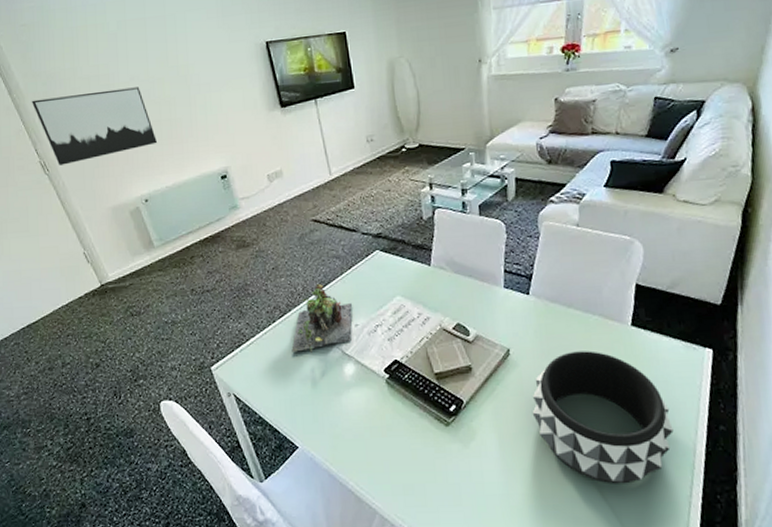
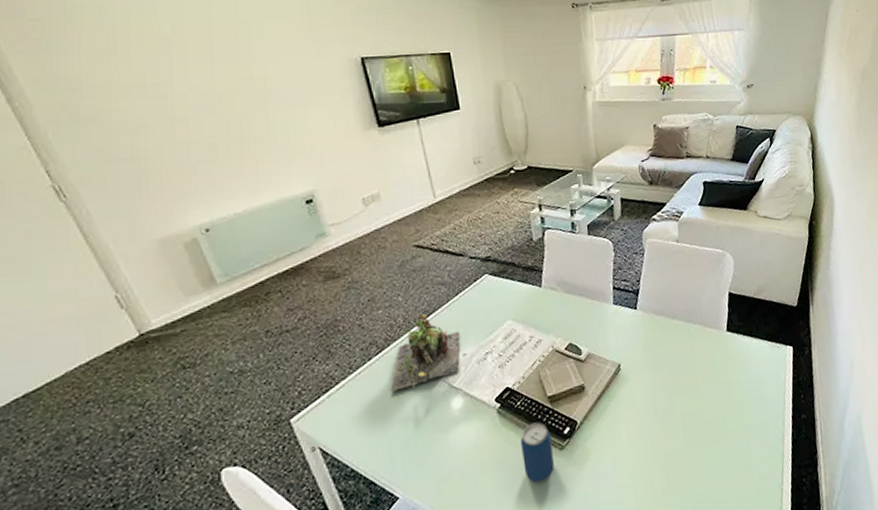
wall art: present [31,87,157,165] -> none [42,99,223,190]
beverage can: none [407,396,440,454] -> present [520,422,554,483]
decorative bowl: present [532,350,674,485] -> none [643,358,766,484]

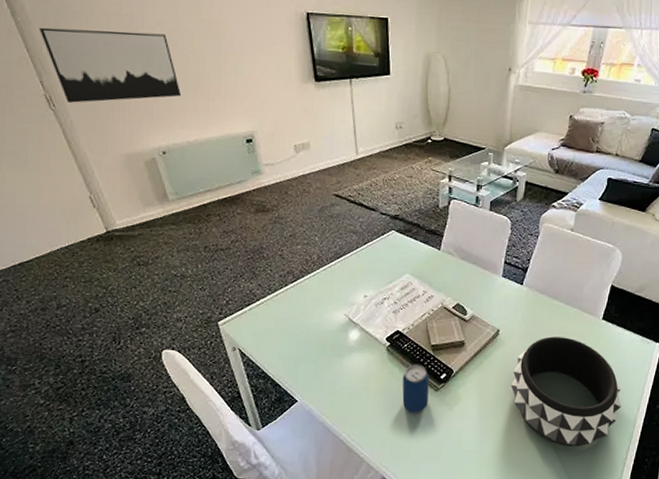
wall art: none [42,99,223,190] -> present [38,27,181,103]
plant: present [390,313,460,392] -> none [300,254,363,319]
decorative bowl: none [643,358,766,484] -> present [510,336,622,447]

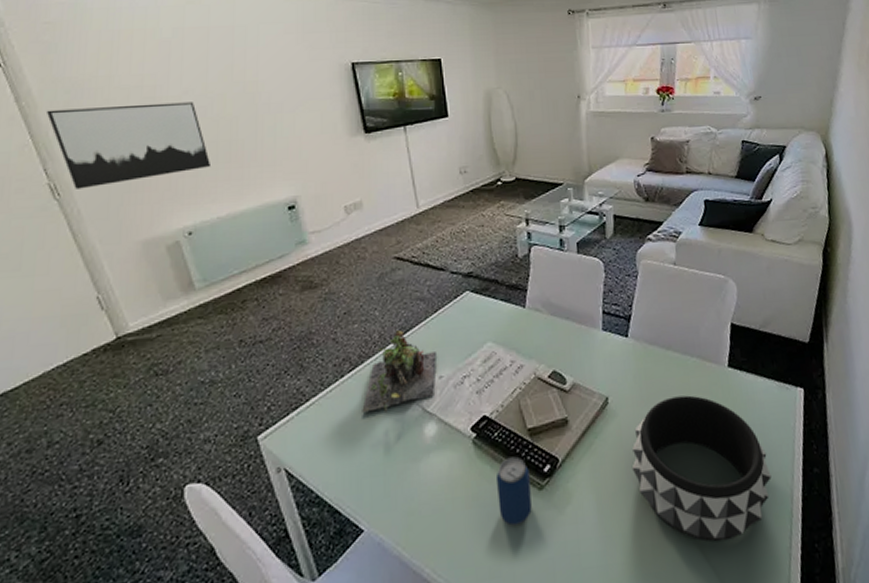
plant: none [300,254,363,319] -> present [362,329,436,414]

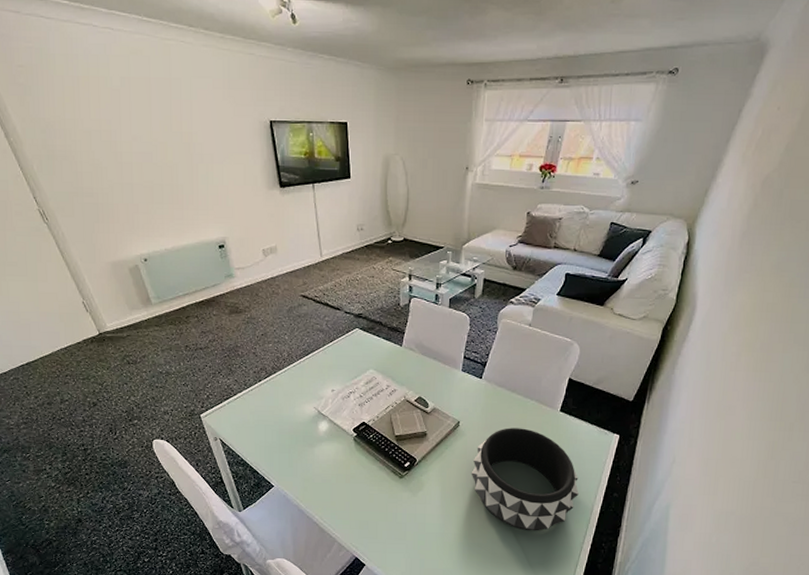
wall art: present [45,102,210,189] -> none [29,146,157,216]
plant: present [362,329,436,414] -> none [274,351,330,411]
beverage can: present [495,456,532,526] -> none [368,453,394,498]

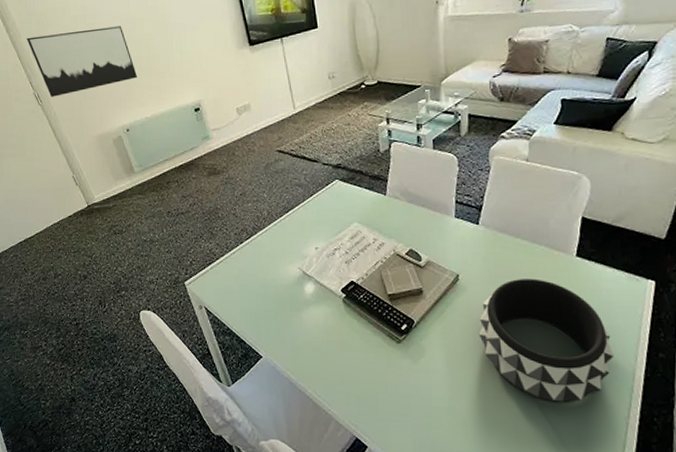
wall art: none [29,146,157,216] -> present [26,26,137,97]

